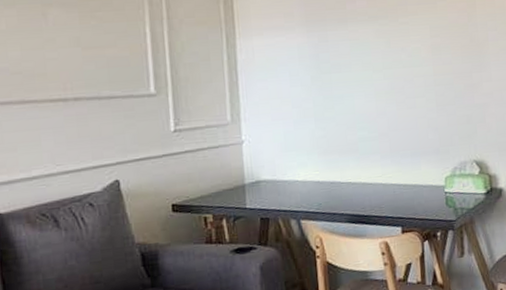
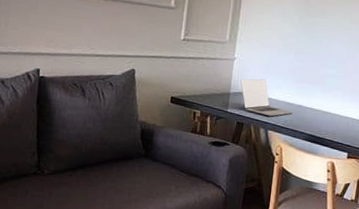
laptop: none [255,159,326,204] -> present [240,79,293,117]

